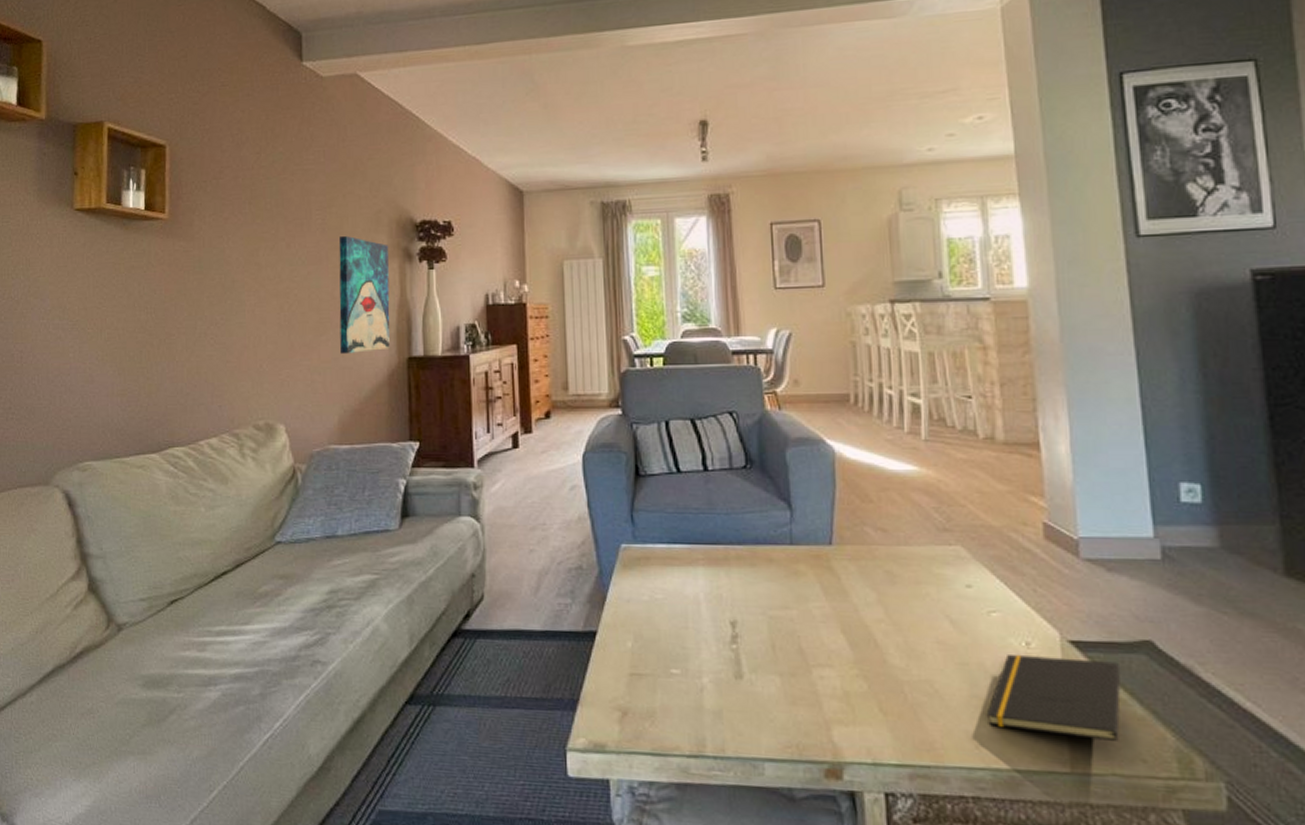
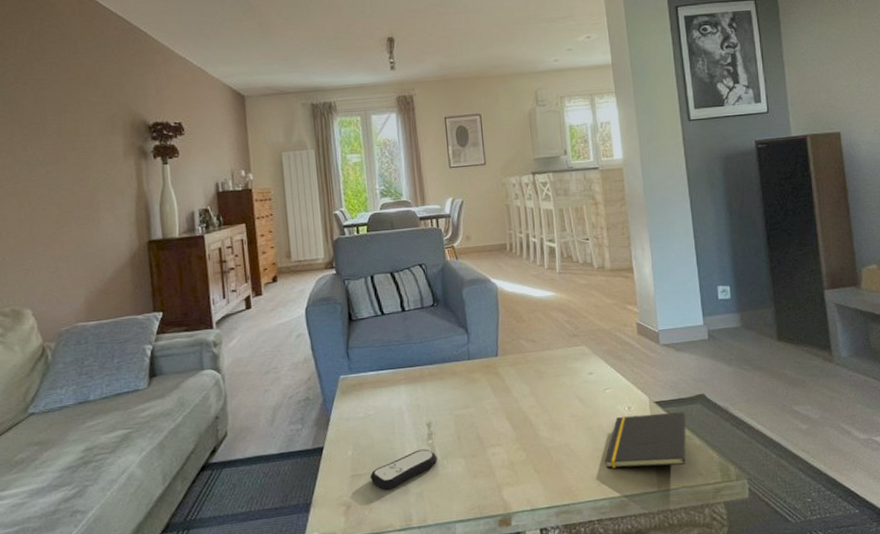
wall art: present [338,235,390,355] -> none [75,137,130,243]
remote control: none [653,654,743,700] -> present [370,449,438,490]

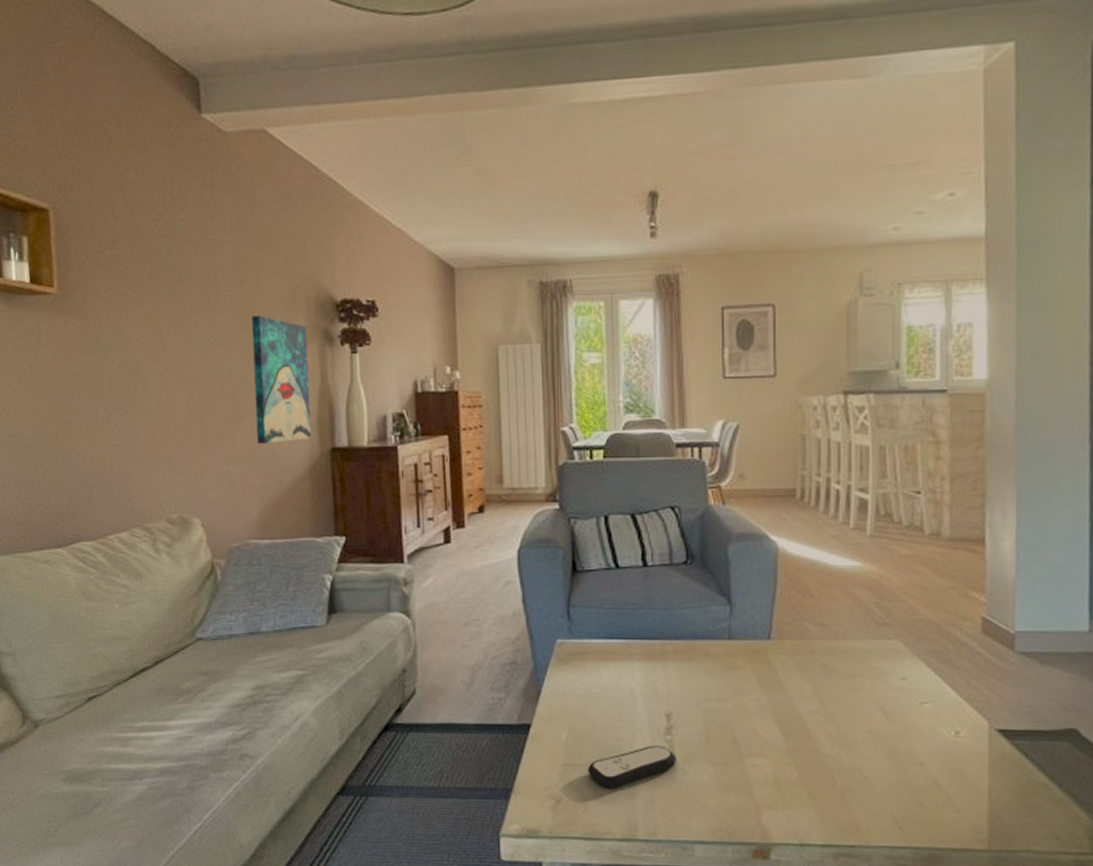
wall art: none [75,137,130,243] -> present [251,314,311,445]
notepad: present [604,411,687,469] -> none [911,742,1045,821]

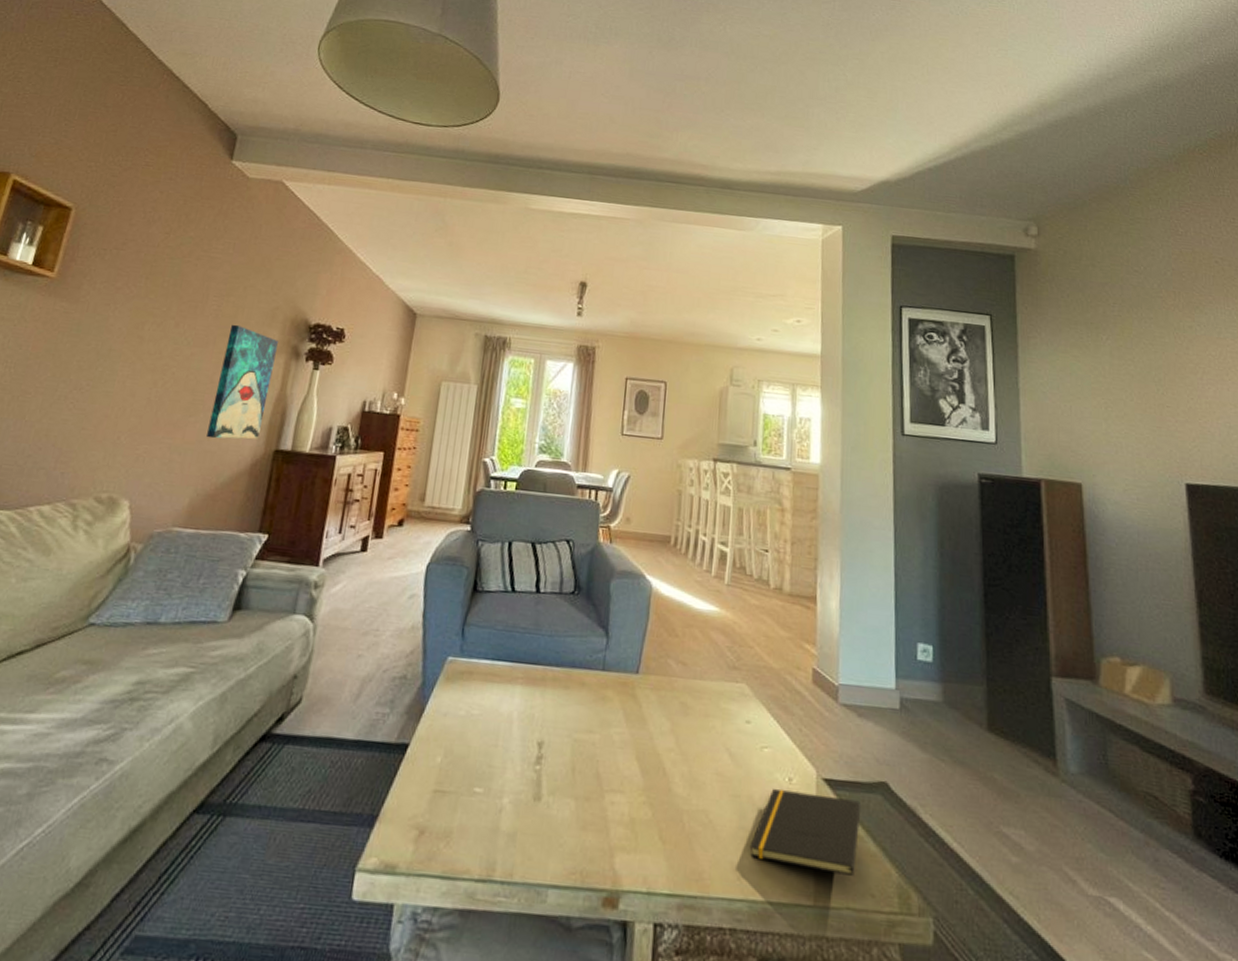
remote control: present [587,745,677,789] -> none [455,774,543,821]
notepad: none [911,742,1045,821] -> present [749,788,862,876]

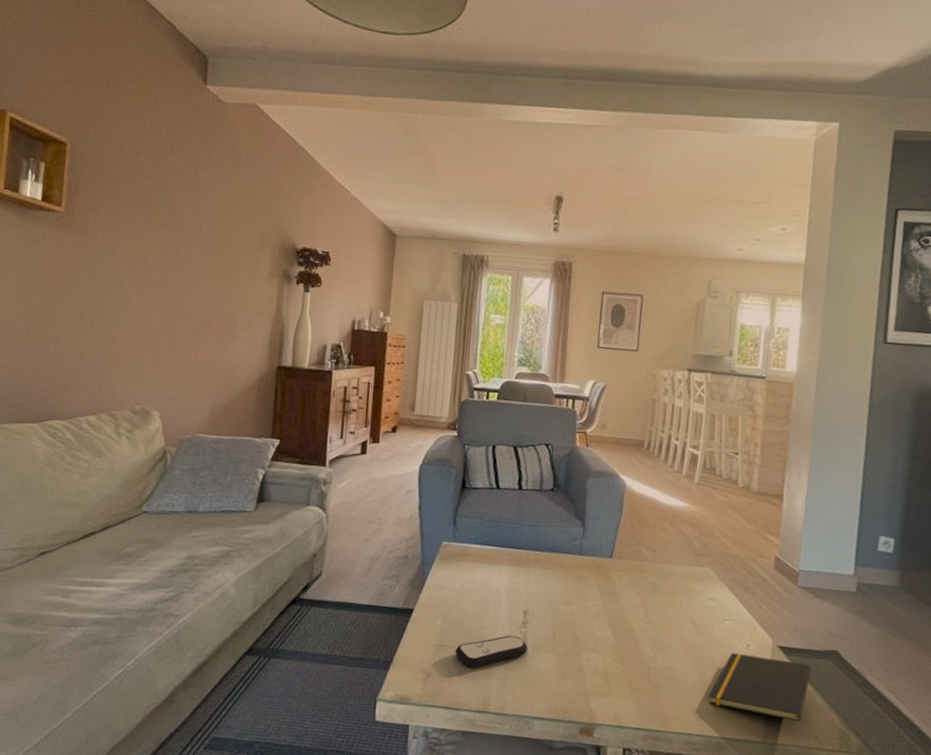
wall art: present [206,324,279,440] -> none [217,250,271,357]
remote control: none [455,774,543,821] -> present [455,635,528,668]

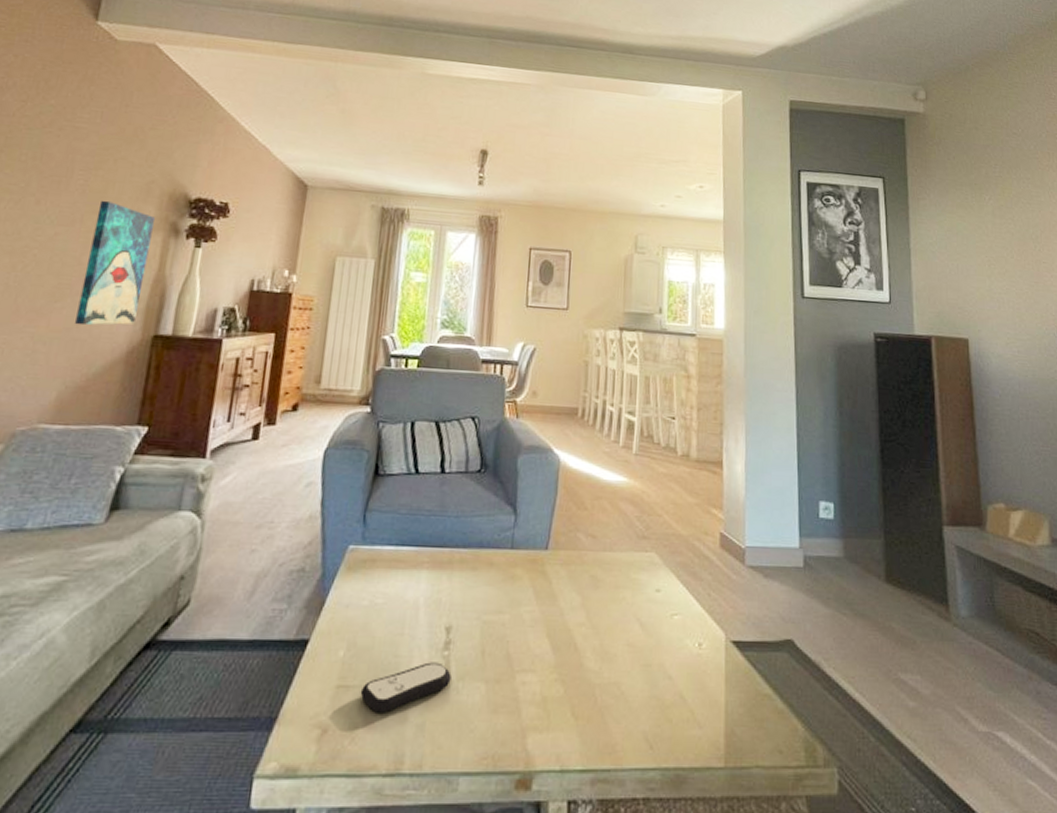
wall art: none [217,250,271,357] -> present [75,200,156,326]
notepad: present [708,653,812,722] -> none [661,654,769,734]

